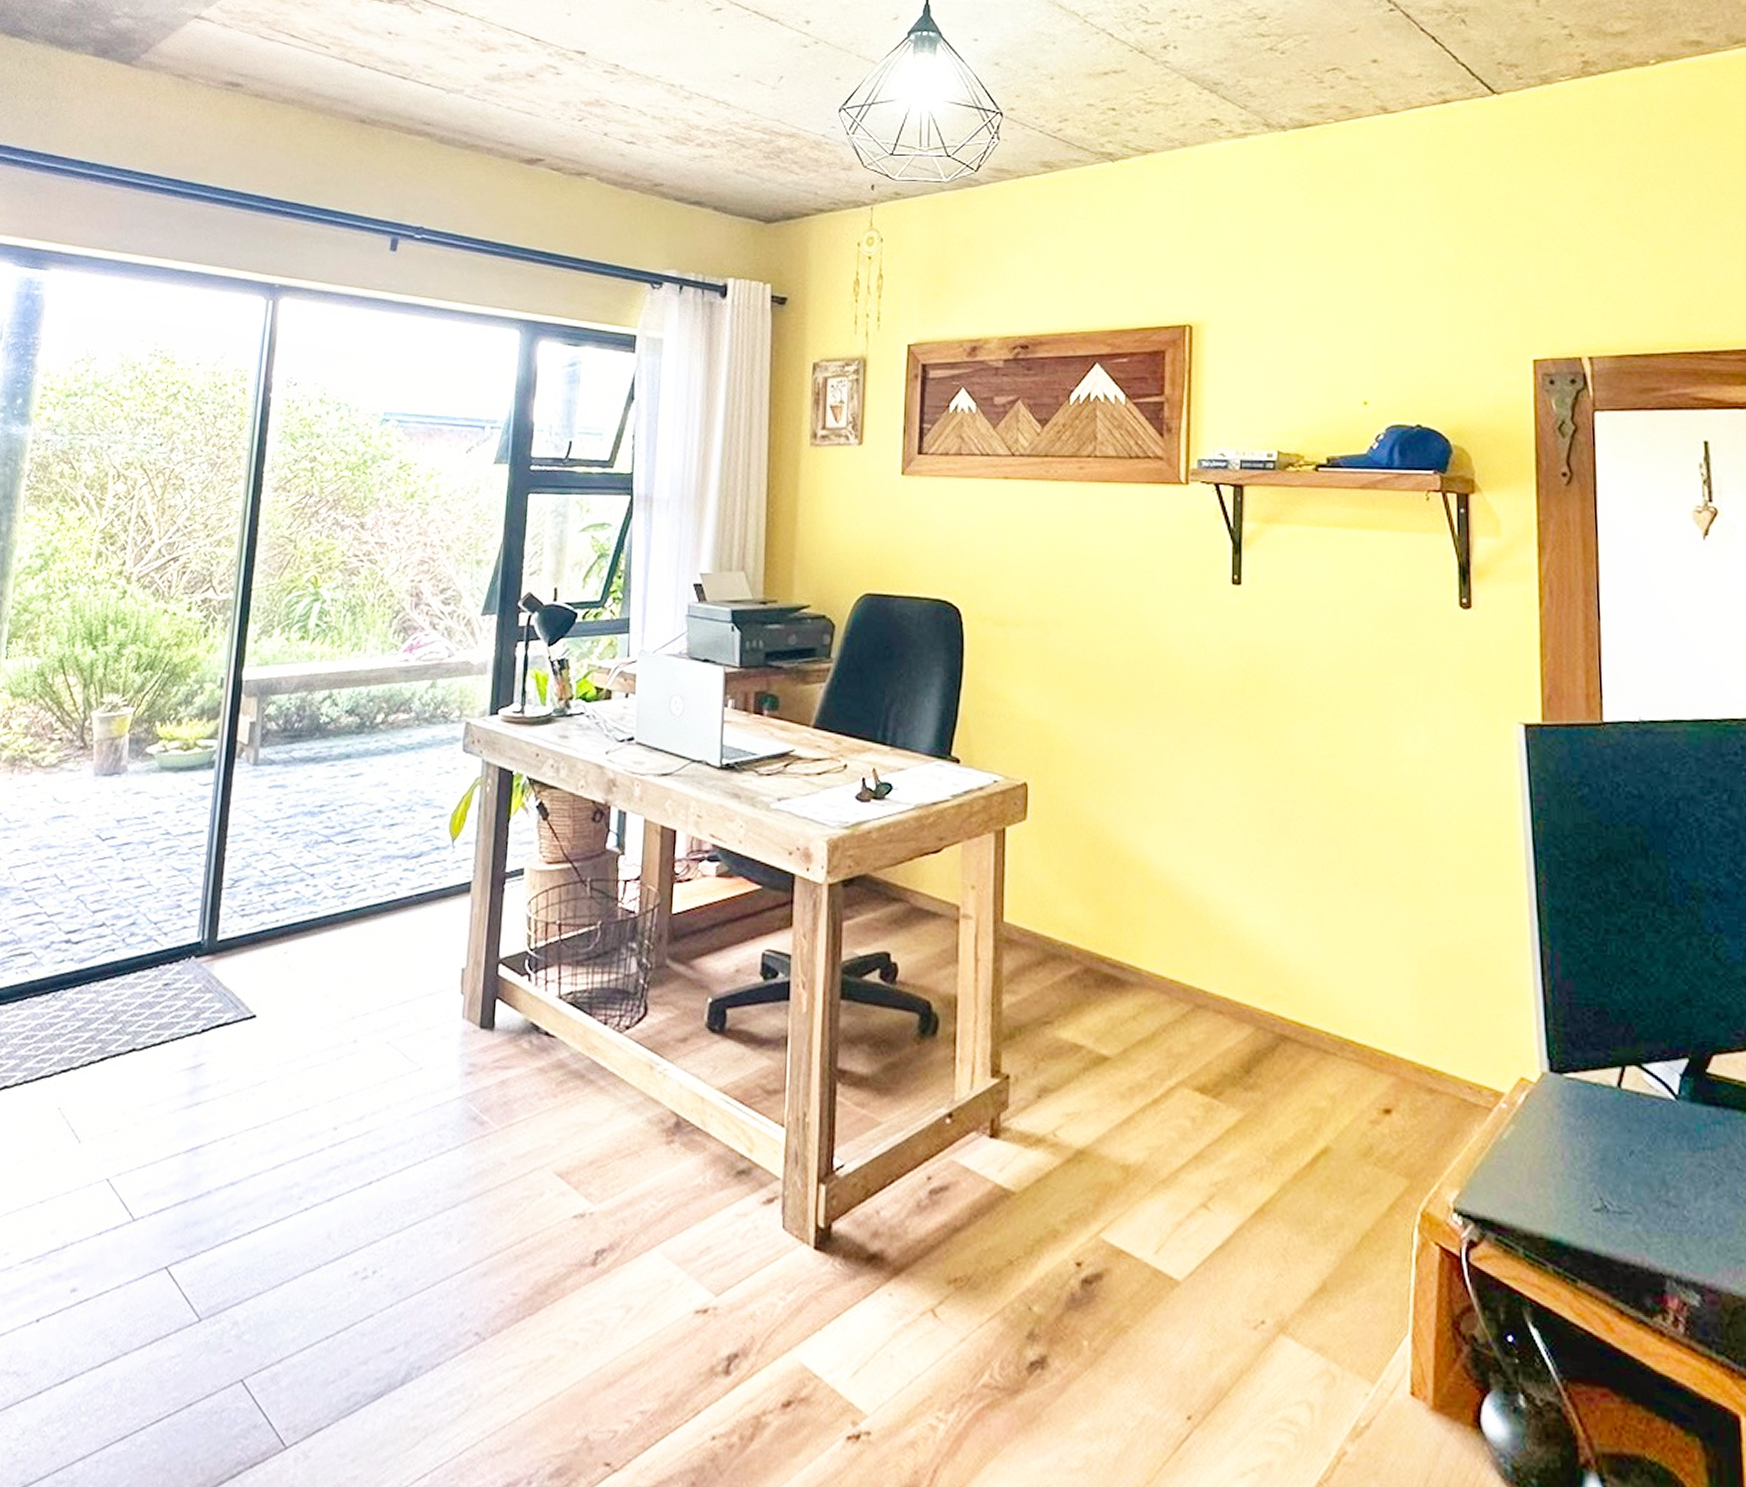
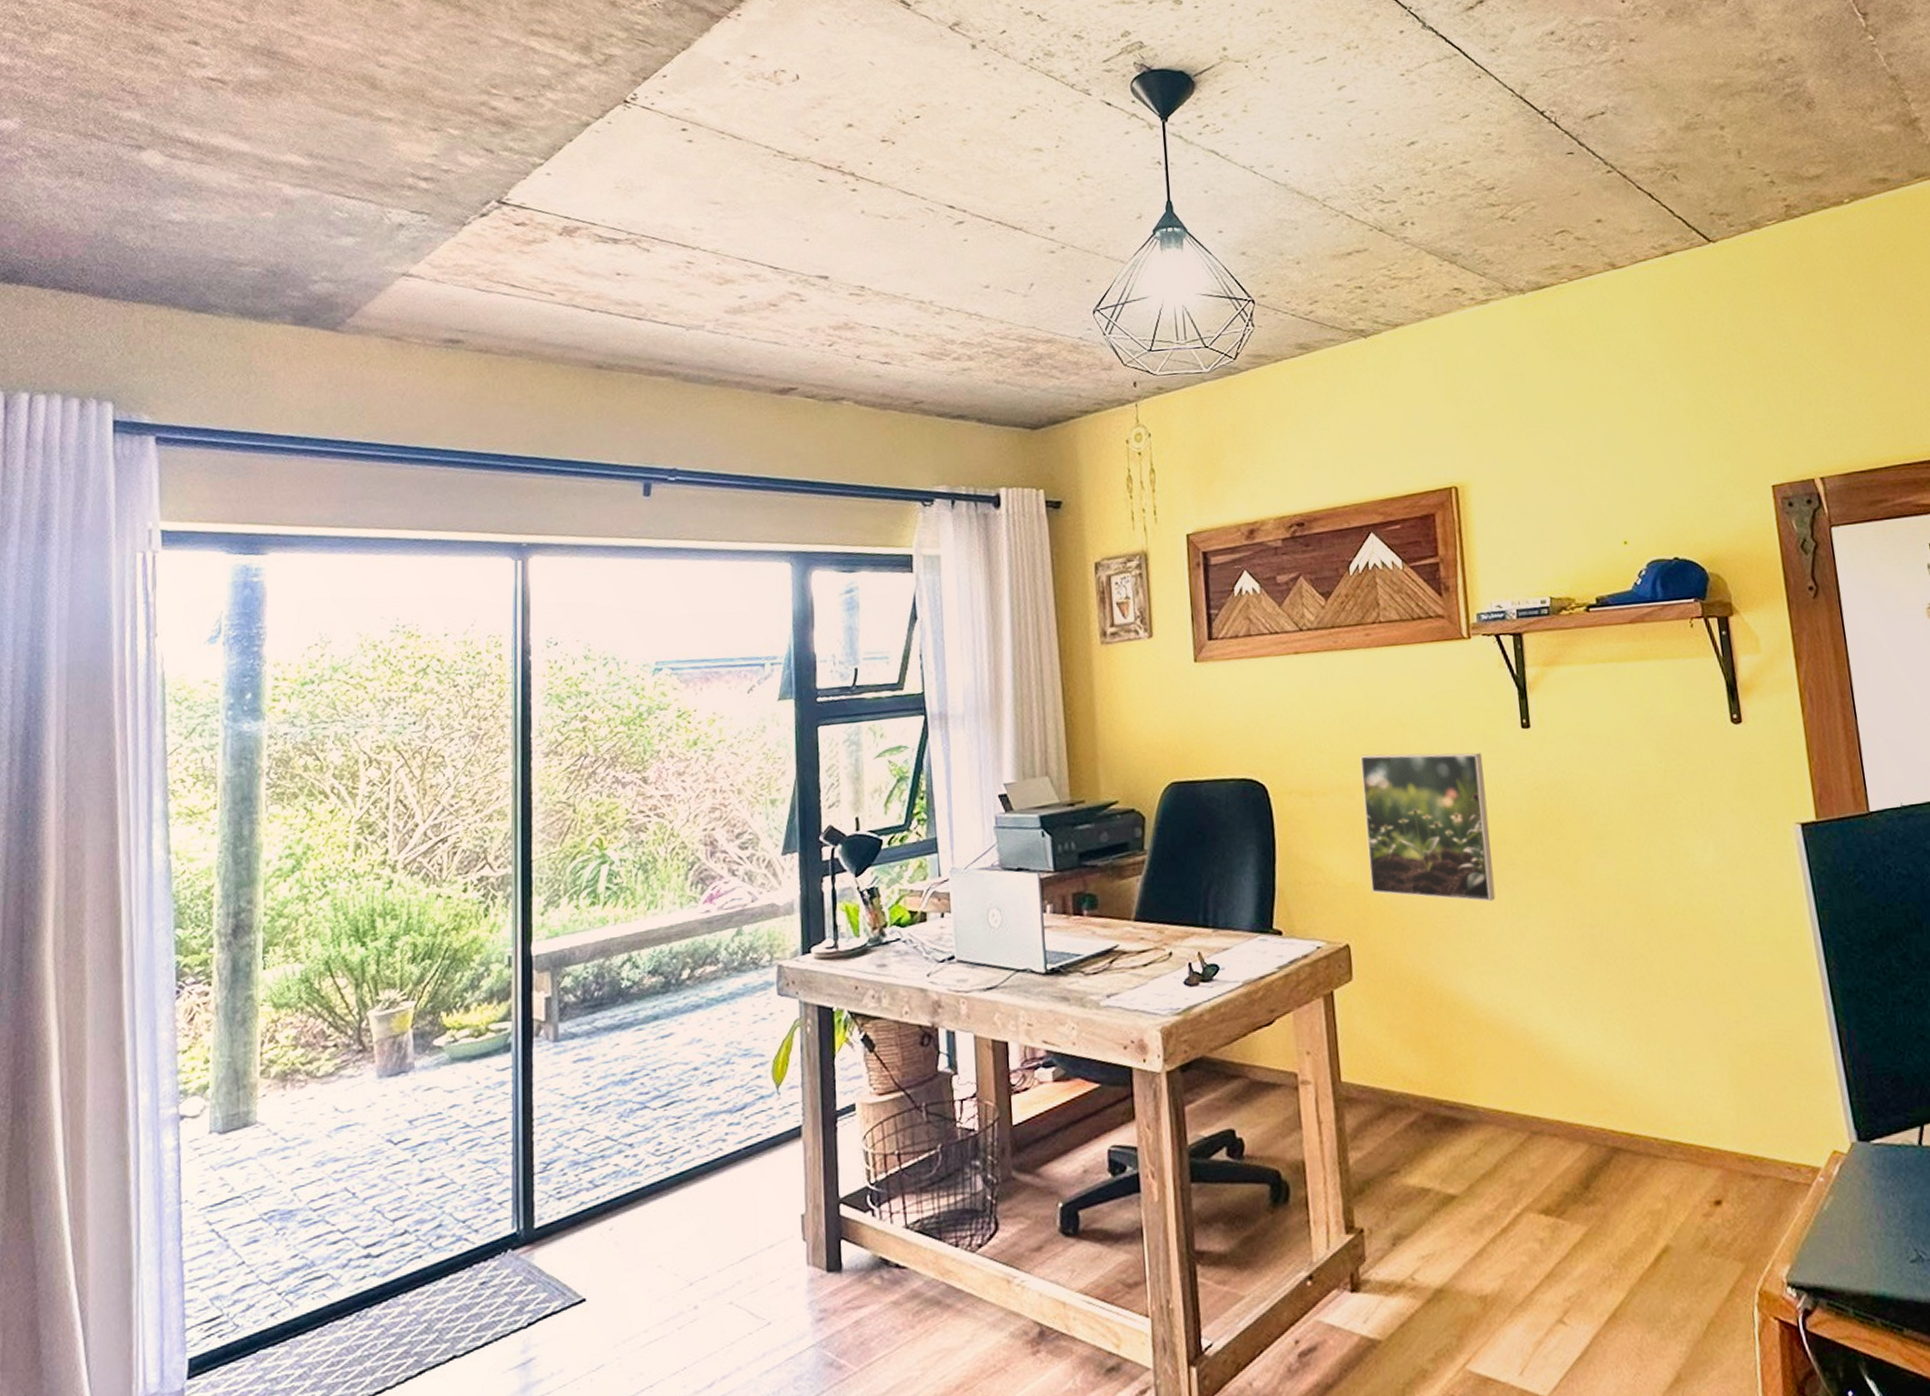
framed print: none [1057,590,1187,759] -> present [1360,752,1496,902]

